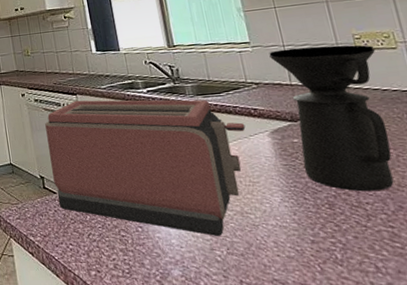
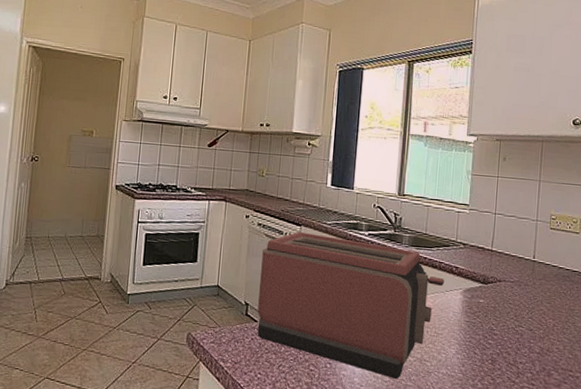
coffee maker: present [269,45,394,192] -> none [481,216,563,354]

